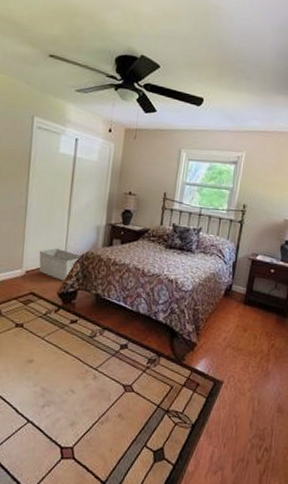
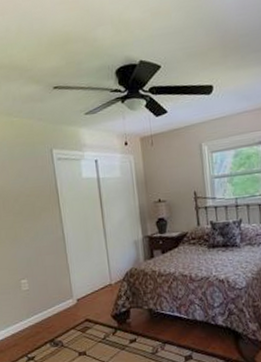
storage bin: present [39,248,82,282] -> none [85,271,127,303]

